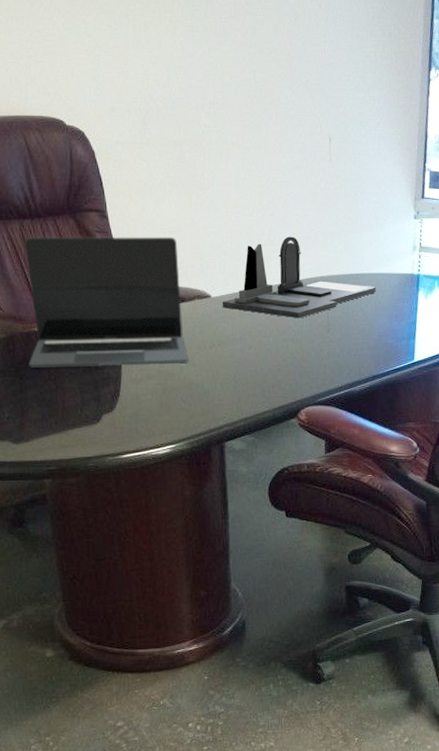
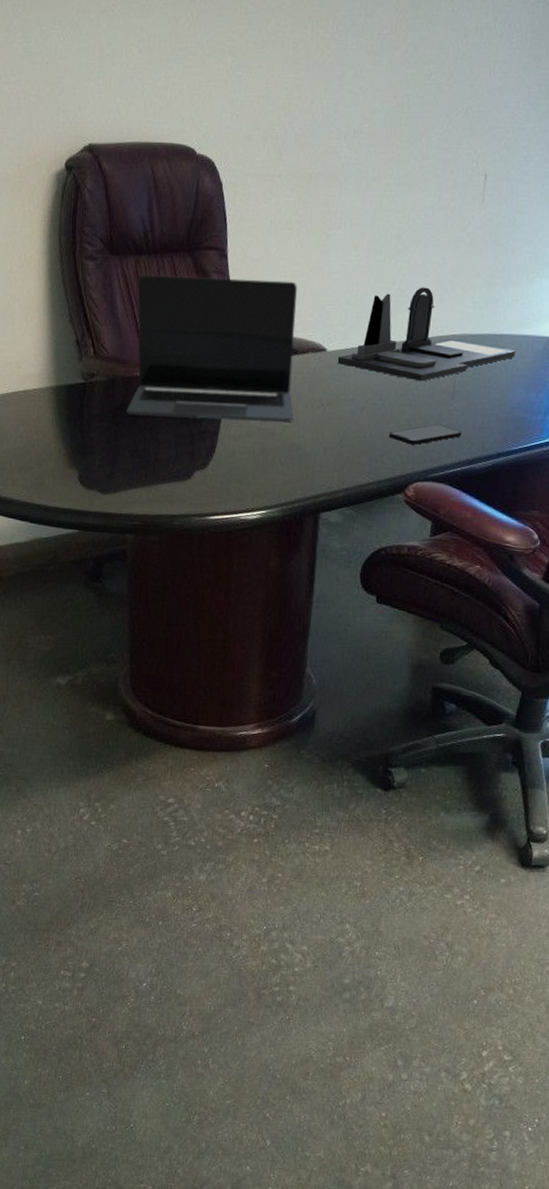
smartphone: none [277,355,340,374] -> present [388,424,461,445]

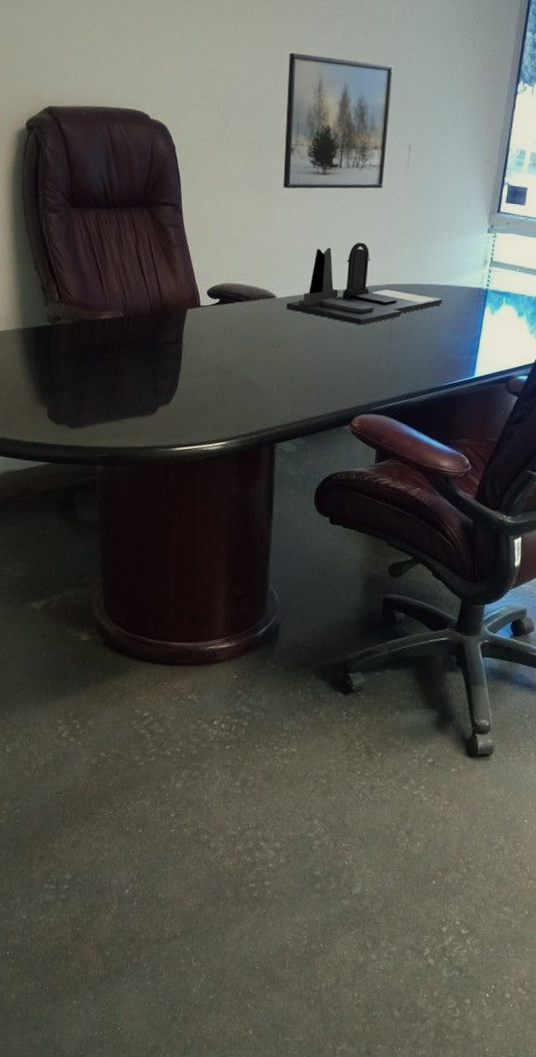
laptop: present [126,274,297,423] -> none [92,226,247,362]
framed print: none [339,72,472,228] -> present [283,52,394,189]
smartphone: present [388,424,461,445] -> none [334,363,399,381]

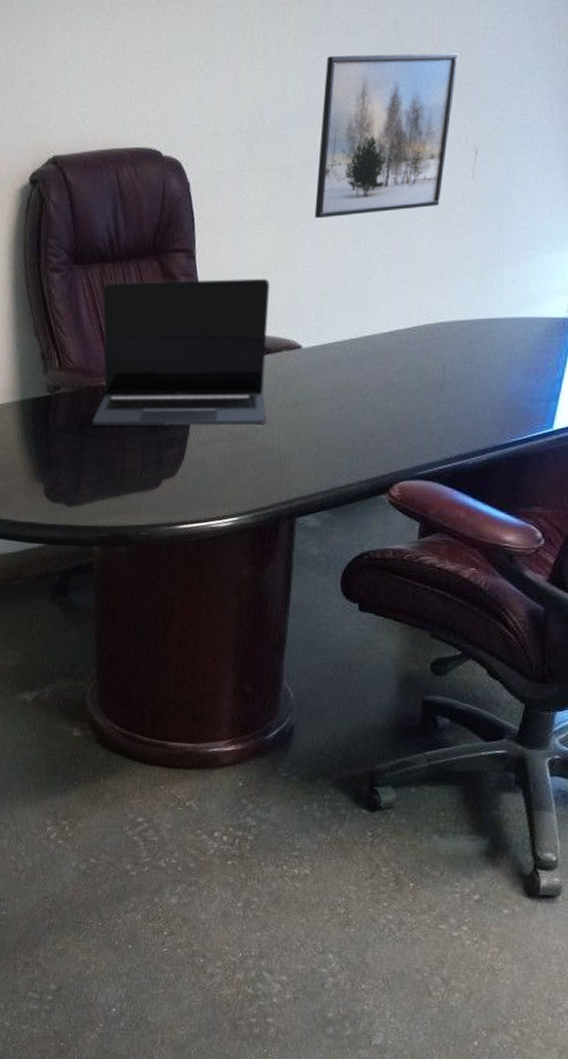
laptop: none [92,226,247,362] -> present [92,278,270,427]
desk organizer: present [286,242,442,326] -> none [313,274,513,374]

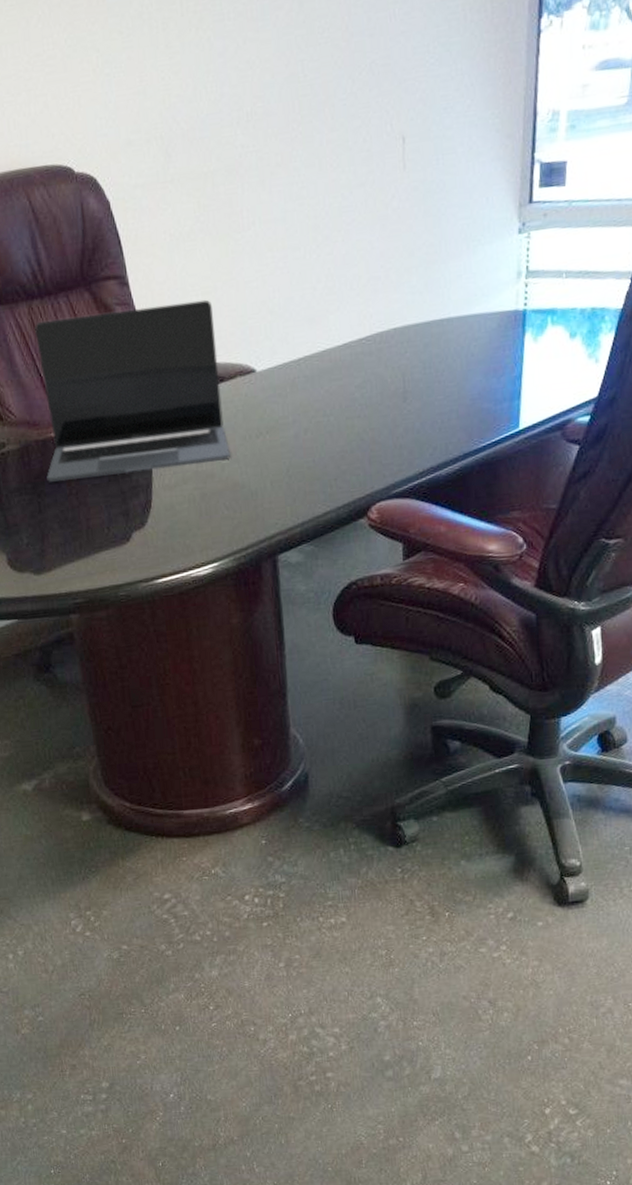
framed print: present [314,52,459,219] -> none [234,31,375,229]

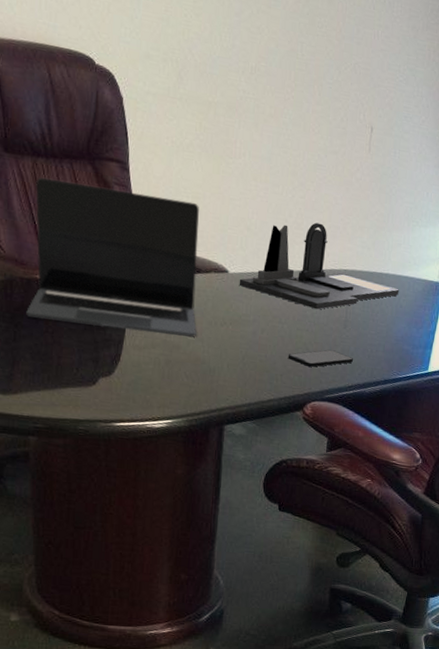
desk organizer: none [269,279,467,388] -> present [239,222,399,310]
smartphone: none [340,432,420,461] -> present [288,349,353,367]

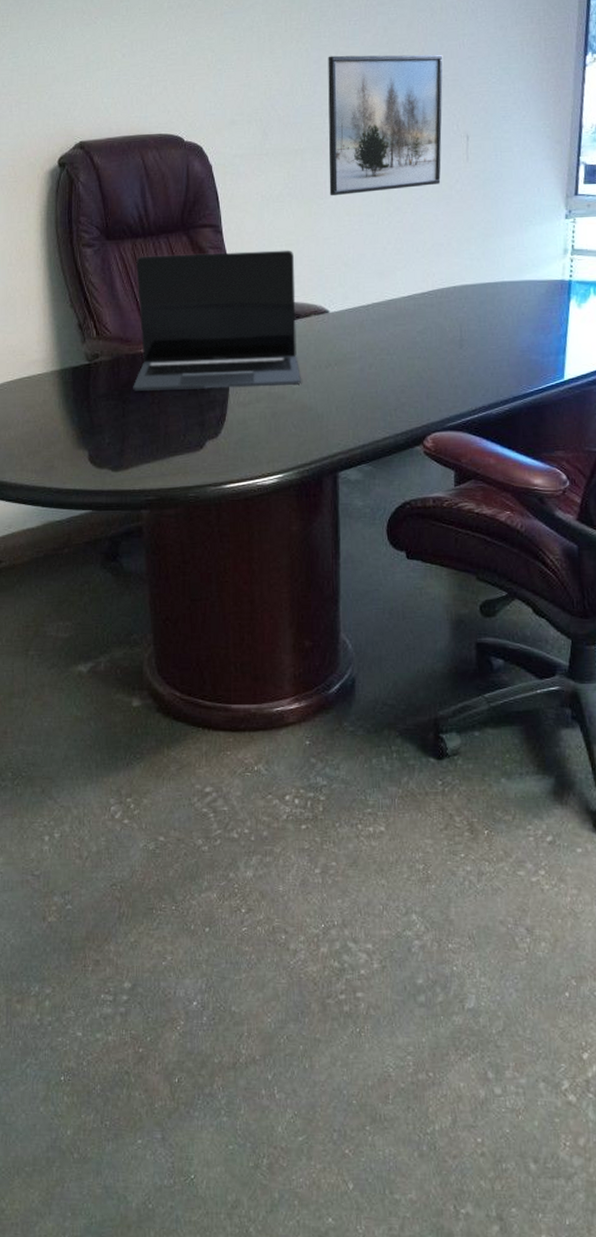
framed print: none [239,11,358,169] -> present [328,54,443,196]
desk organizer: present [239,222,399,310] -> none [341,244,519,334]
smartphone: present [288,349,353,367] -> none [400,374,474,396]

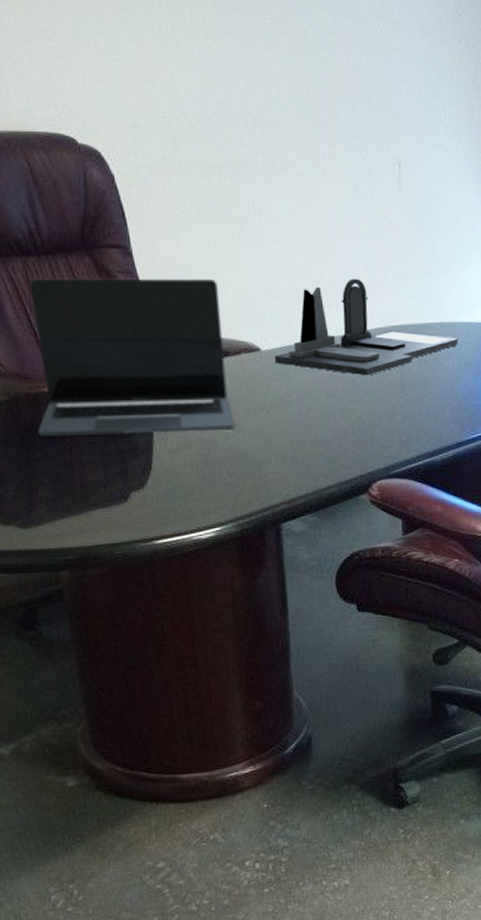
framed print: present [328,54,443,196] -> none [242,58,374,220]
desk organizer: none [341,244,519,334] -> present [274,278,458,376]

